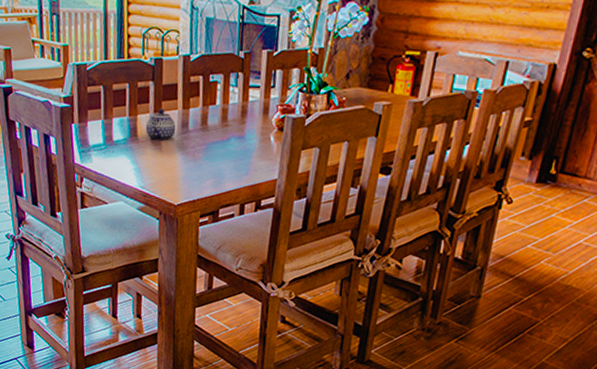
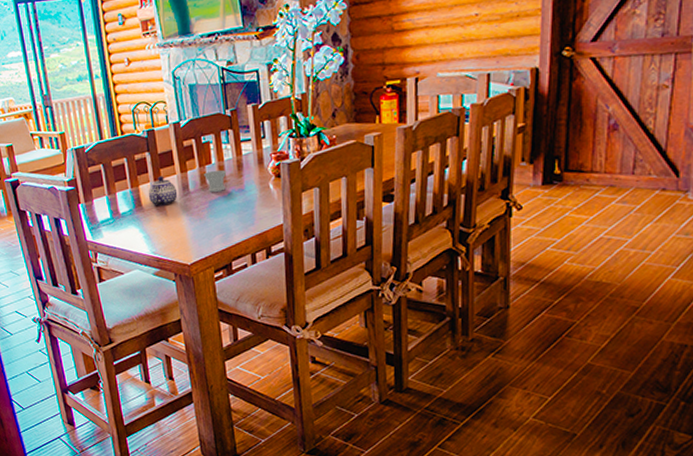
cup: none [206,113,230,135] -> present [204,170,227,192]

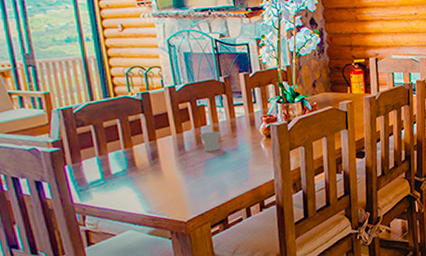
teapot: present [148,176,178,206] -> none [142,136,174,166]

